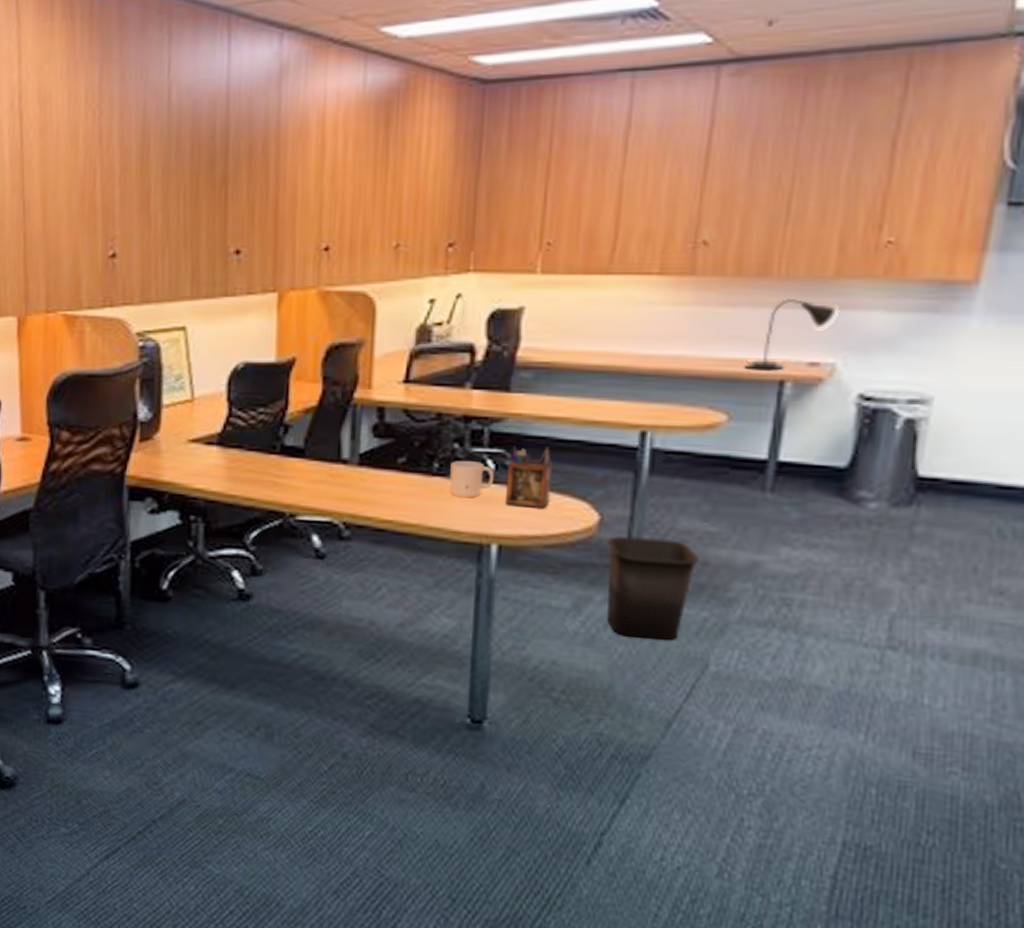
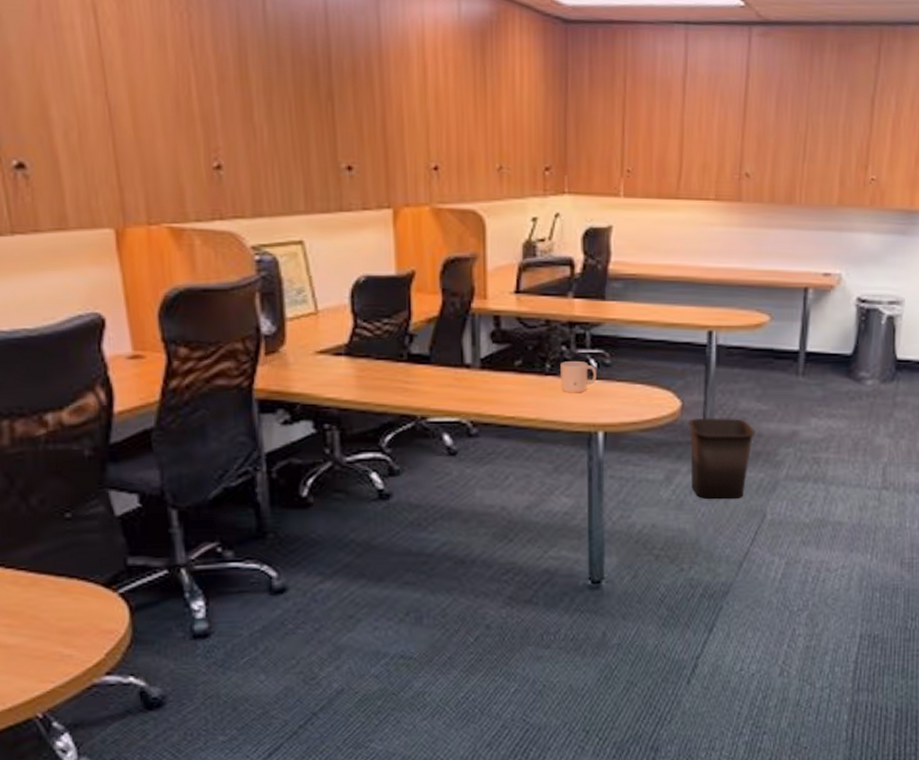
desk organizer: present [504,445,554,509] -> none [606,346,644,400]
desk lamp: present [744,299,835,371] -> none [780,223,839,280]

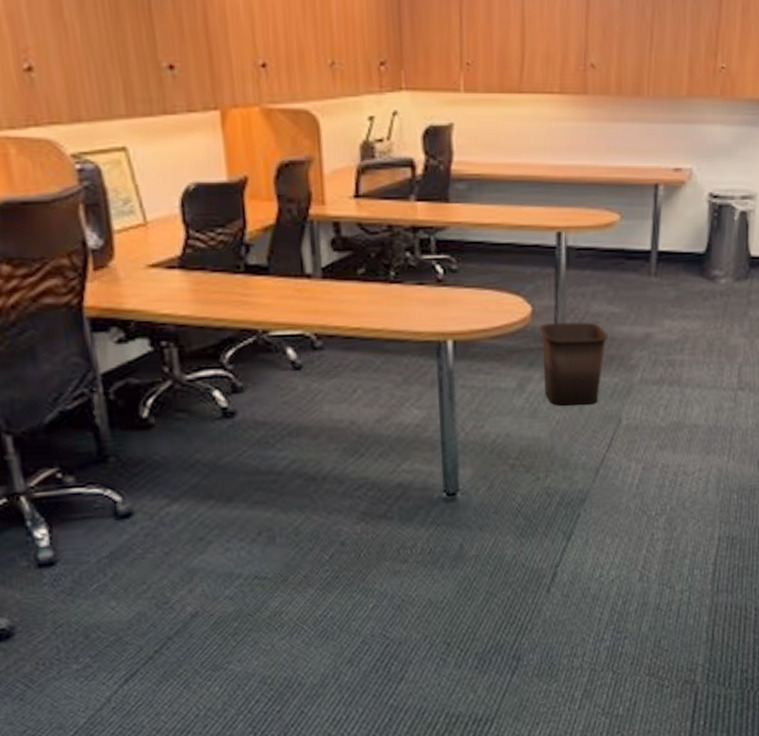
mug: present [560,361,597,393] -> none [405,268,444,302]

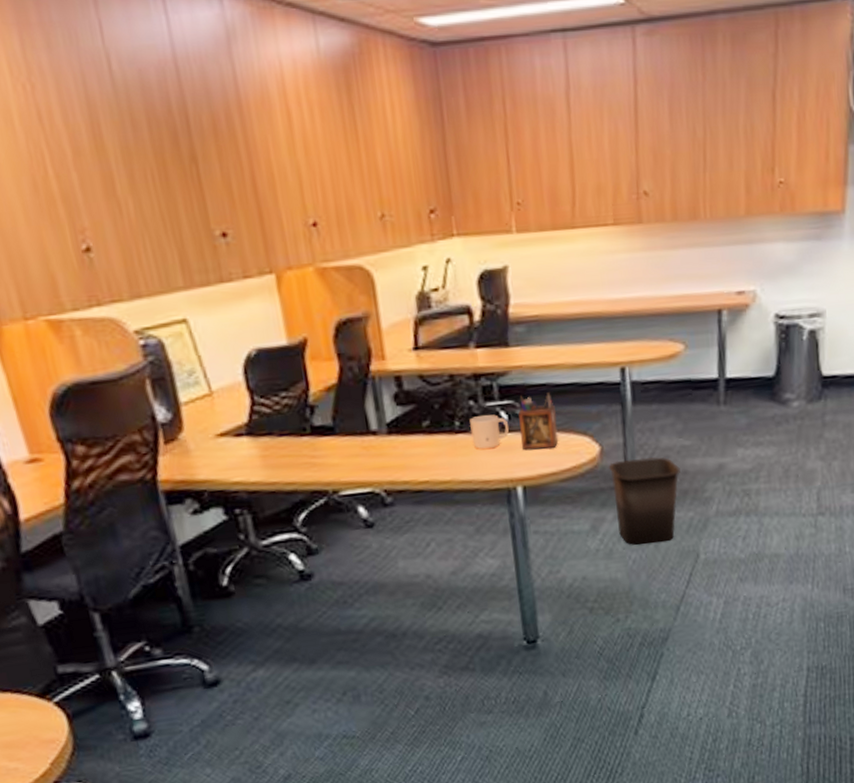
mug: none [405,268,444,302] -> present [469,414,510,450]
desk organizer: none [454,250,492,306] -> present [518,392,559,451]

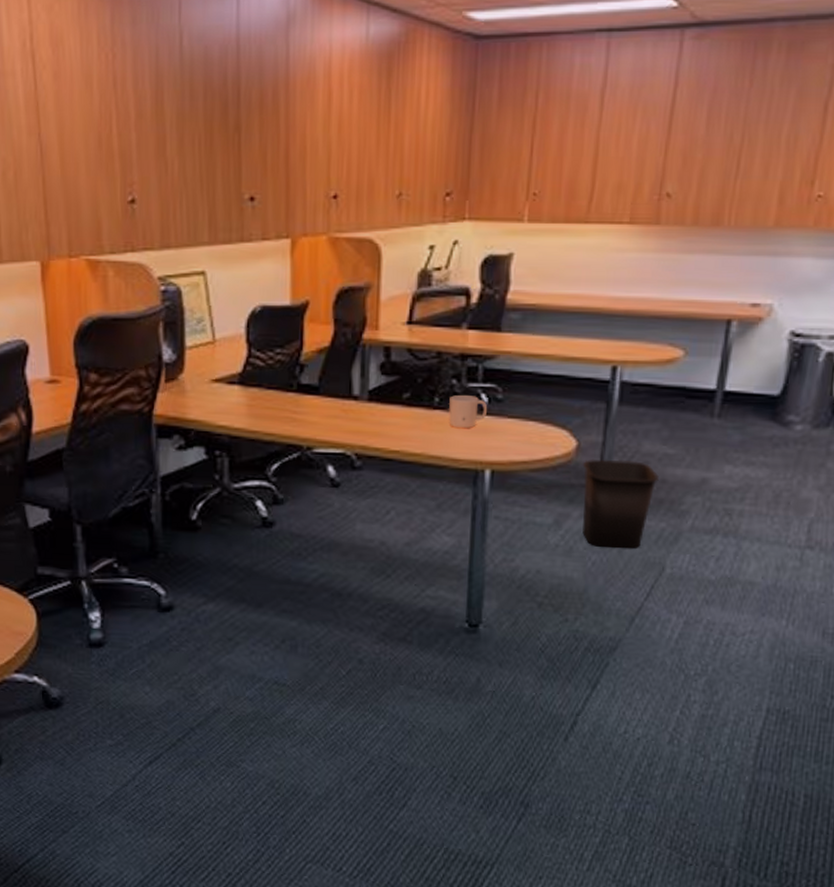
desk organizer: present [518,392,559,451] -> none [496,380,539,438]

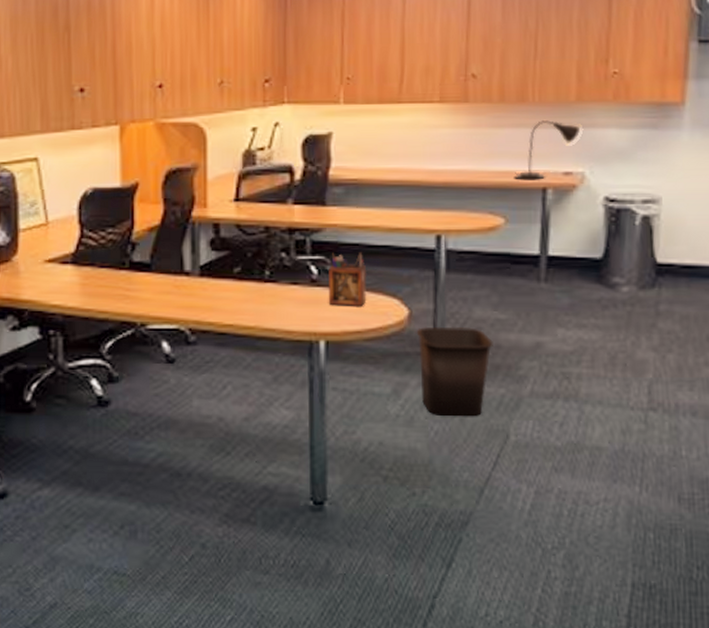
mug: present [448,395,488,429] -> none [280,268,318,301]
desk organizer: none [496,380,539,438] -> present [328,252,367,307]
desk lamp: none [699,247,774,311] -> present [514,120,580,180]

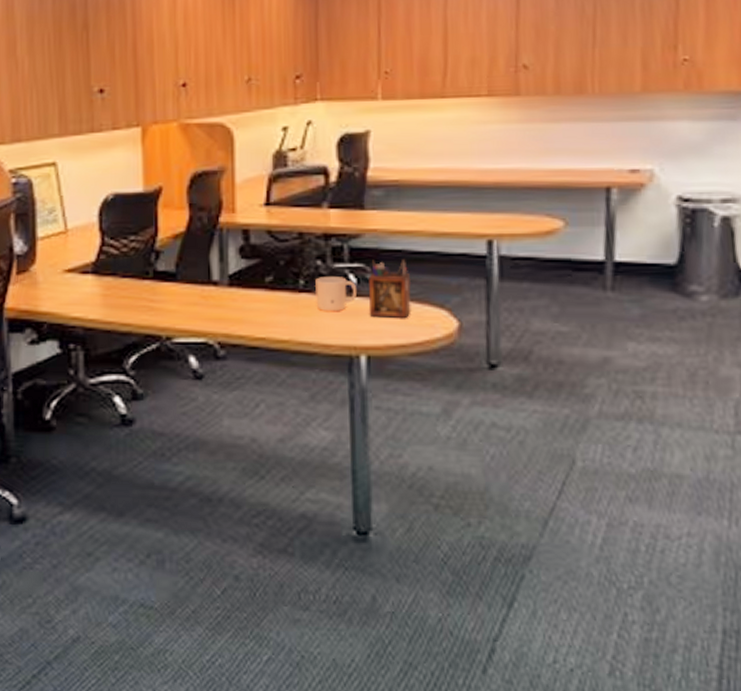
mug: none [280,268,318,301] -> present [315,277,358,312]
waste bin: present [416,326,493,417] -> none [467,339,555,440]
desk lamp: present [514,120,580,180] -> none [573,113,647,179]

